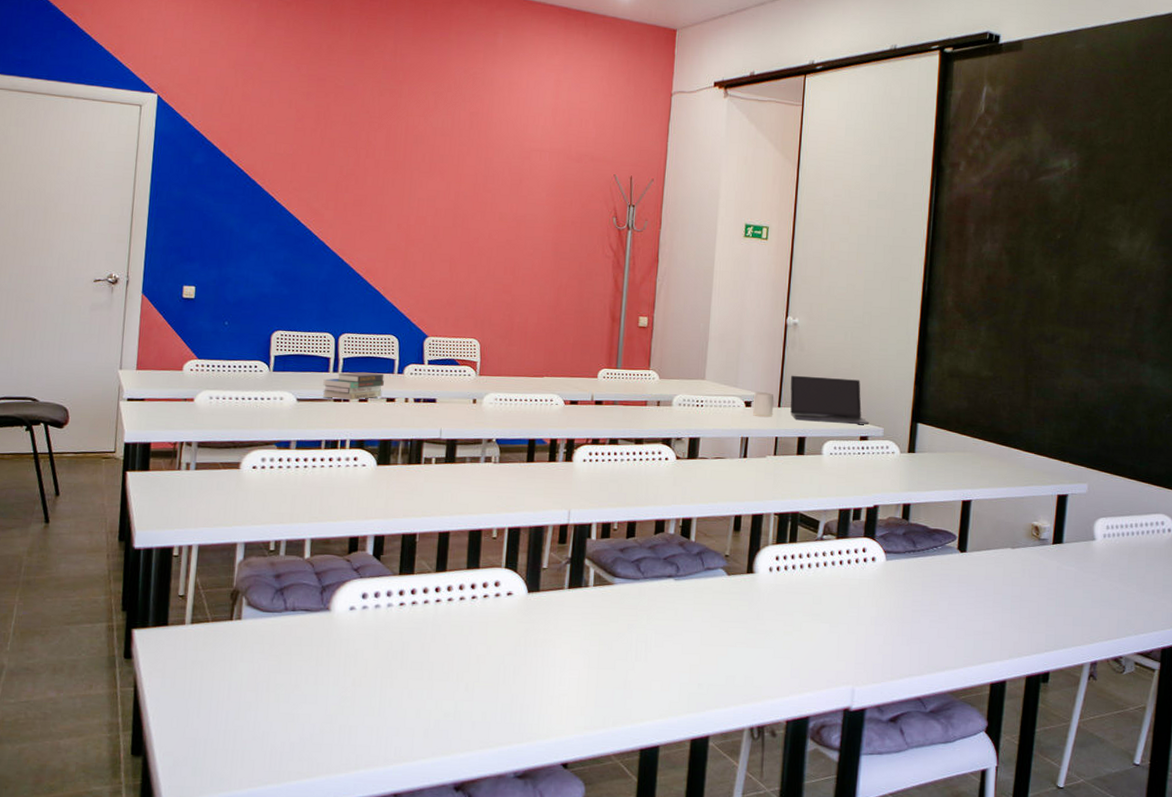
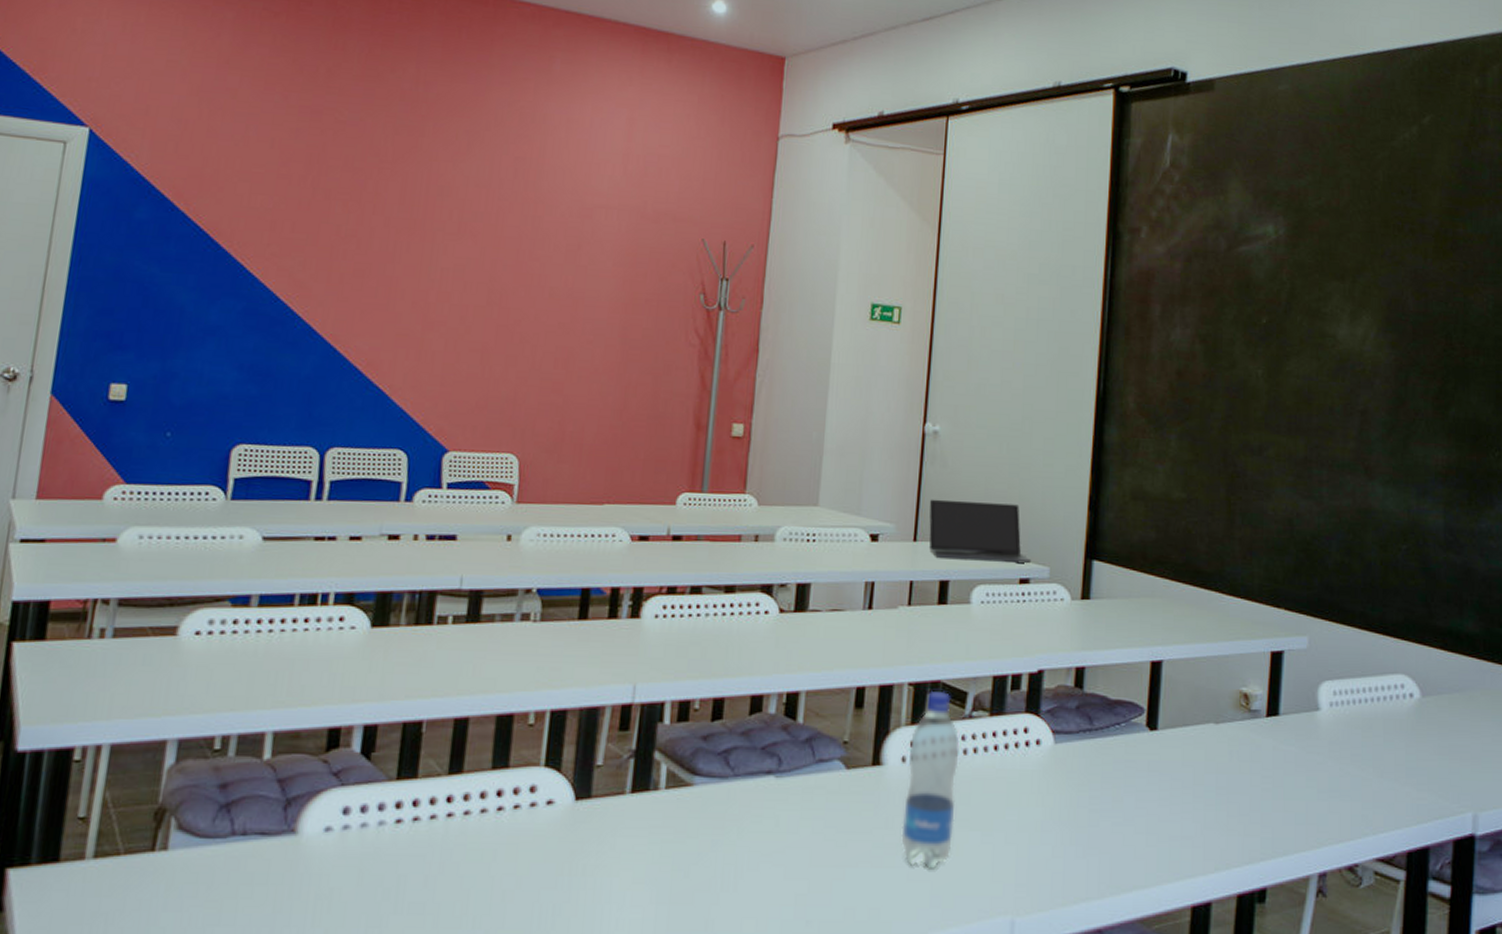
books: present [323,371,384,401] -> none [300,499,386,539]
mug: present [752,392,774,418] -> none [880,522,909,556]
bottle: none [769,519,814,649] -> present [901,690,960,868]

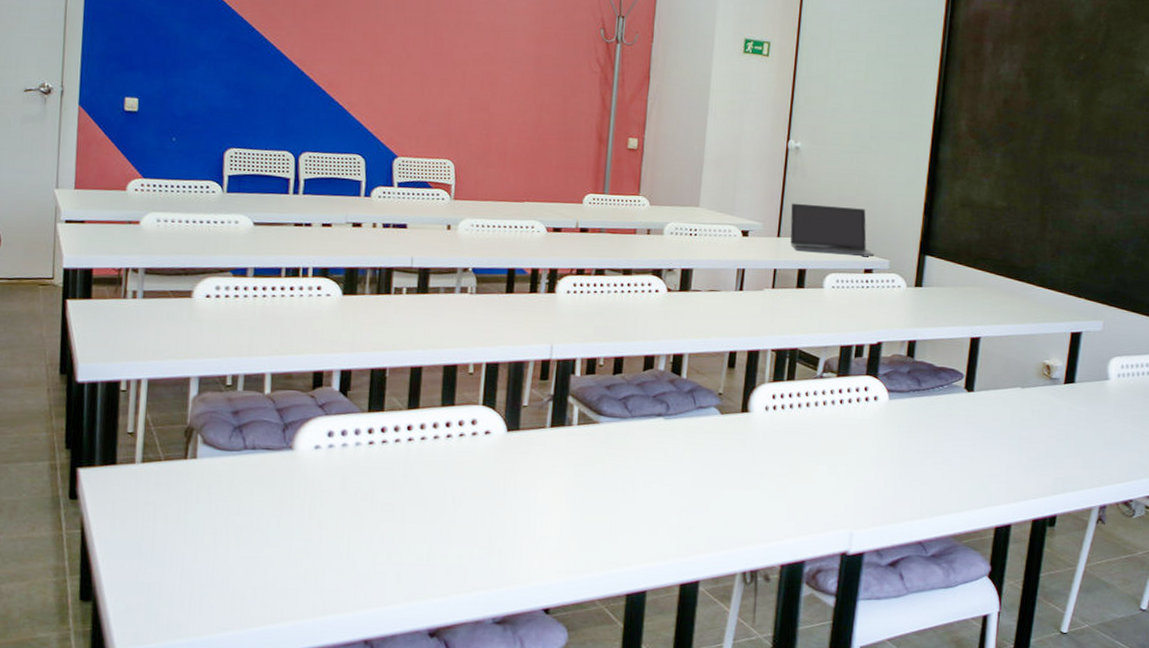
bottle: present [901,690,960,868] -> none [764,355,812,491]

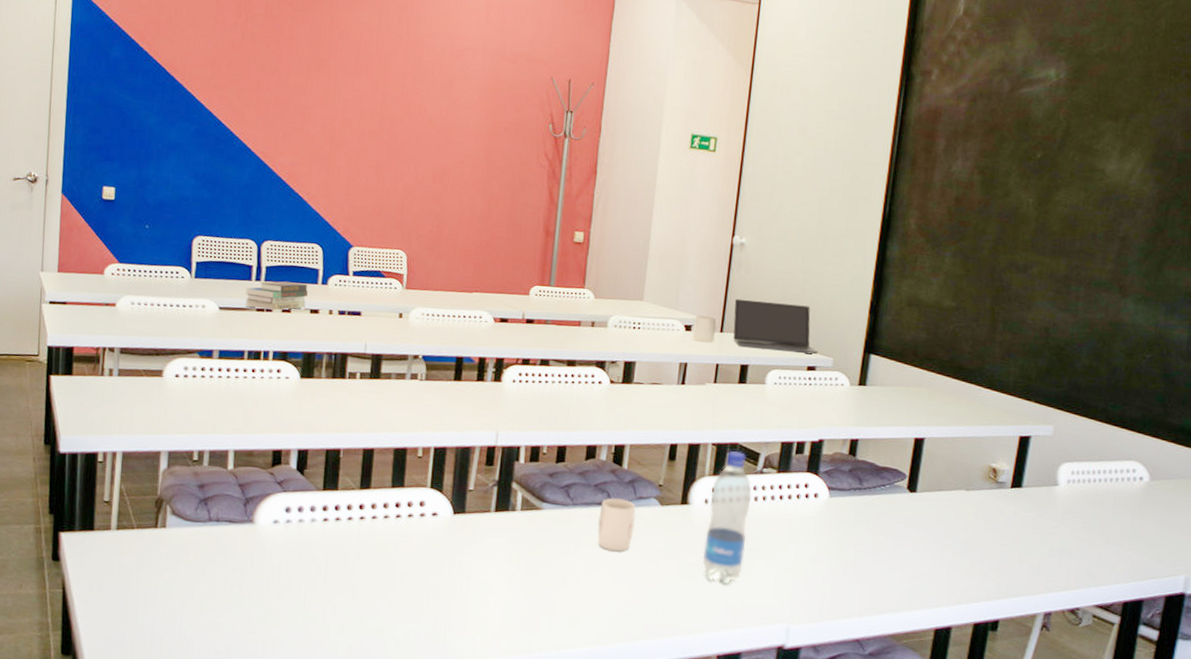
books: none [282,193,350,225] -> present [245,281,308,311]
mug: none [656,408,696,464] -> present [597,497,636,552]
mug: none [749,221,774,249] -> present [692,316,717,343]
bottle: none [764,355,812,491] -> present [702,450,752,584]

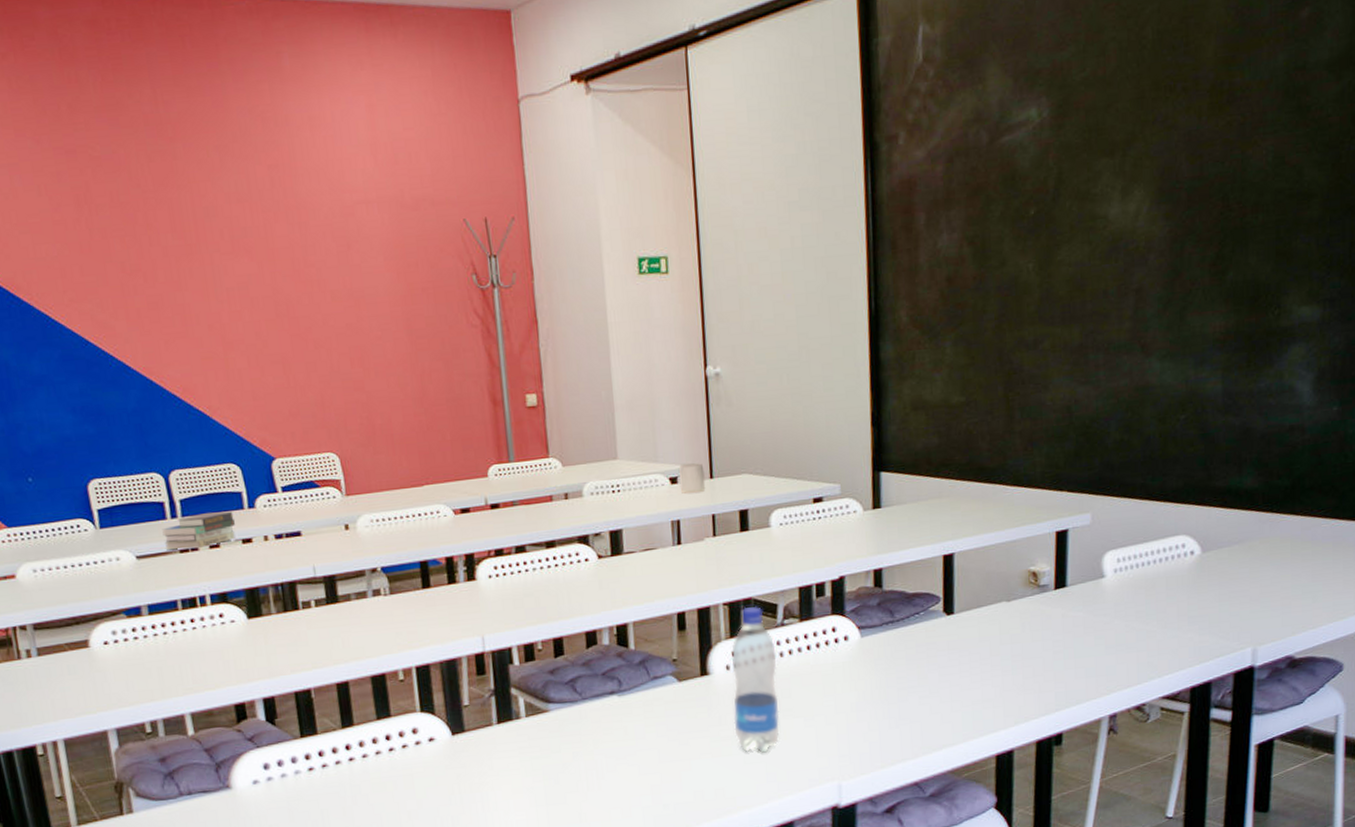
mug: present [597,497,636,552] -> none [612,682,655,741]
laptop: present [733,298,818,355] -> none [720,431,823,491]

